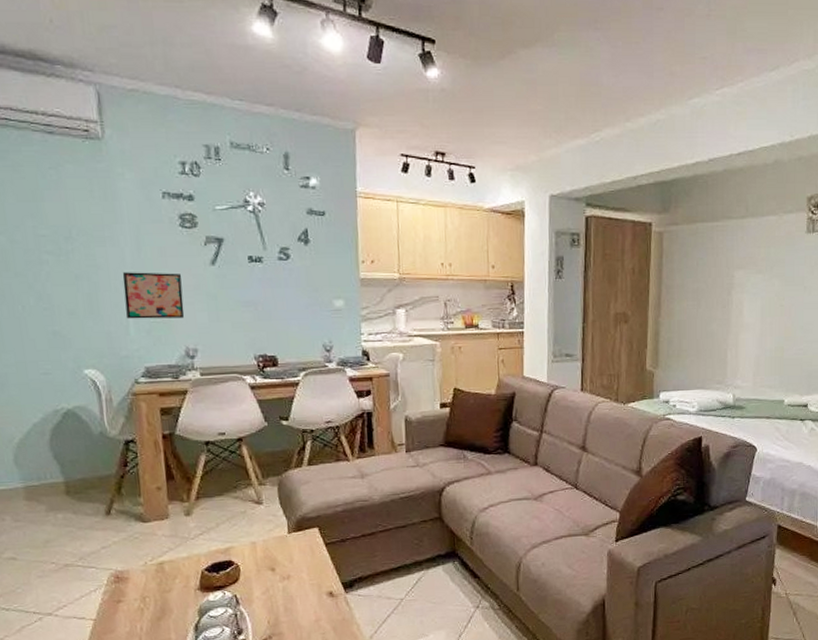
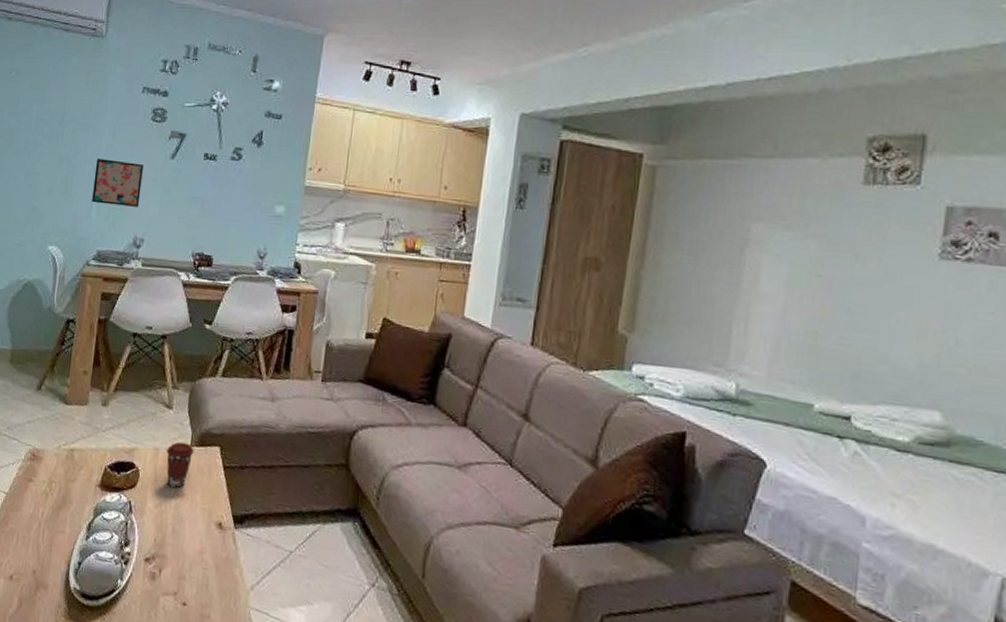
coffee cup: none [263,531,293,573] -> present [166,441,194,488]

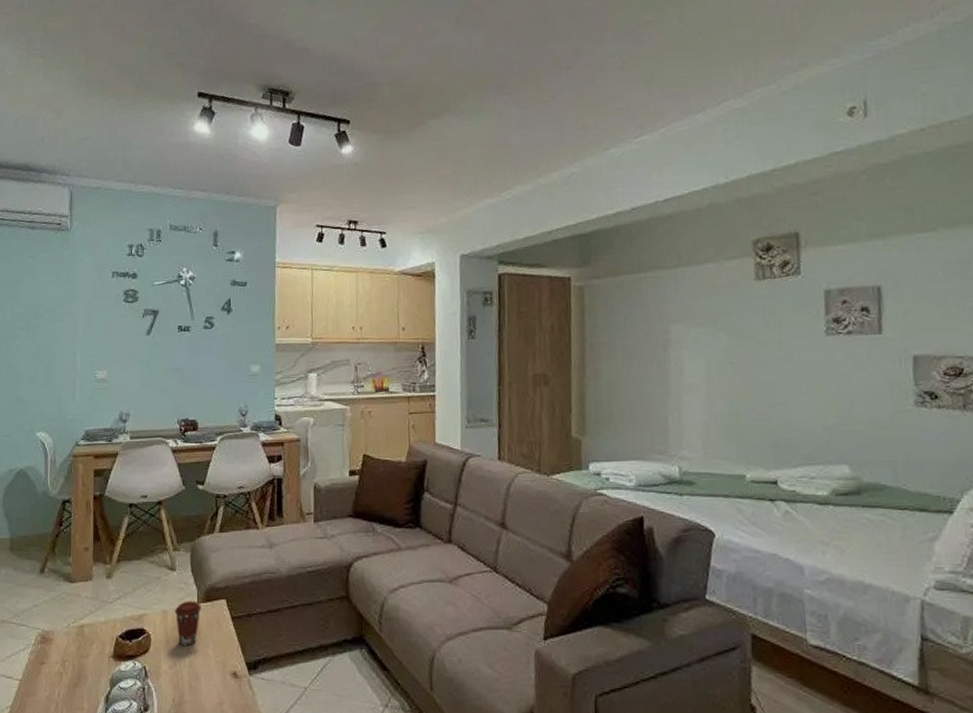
wall art: present [92,158,143,207] -> none [74,343,121,386]

